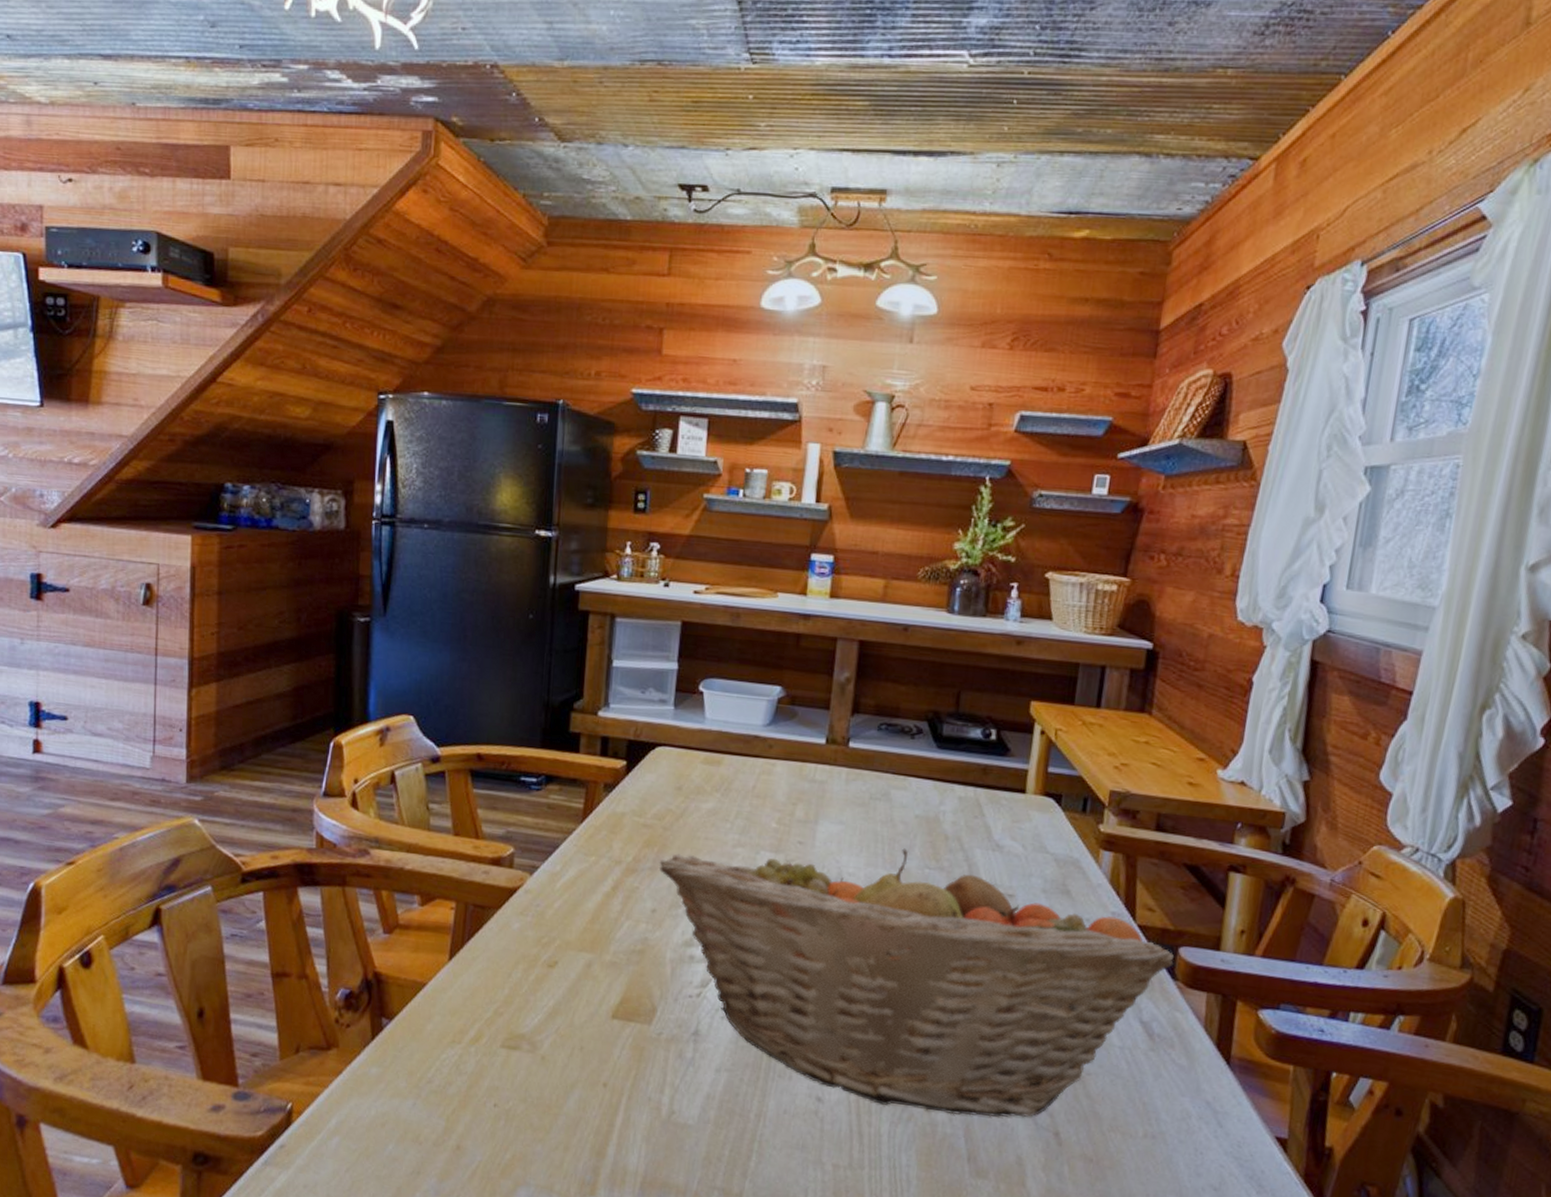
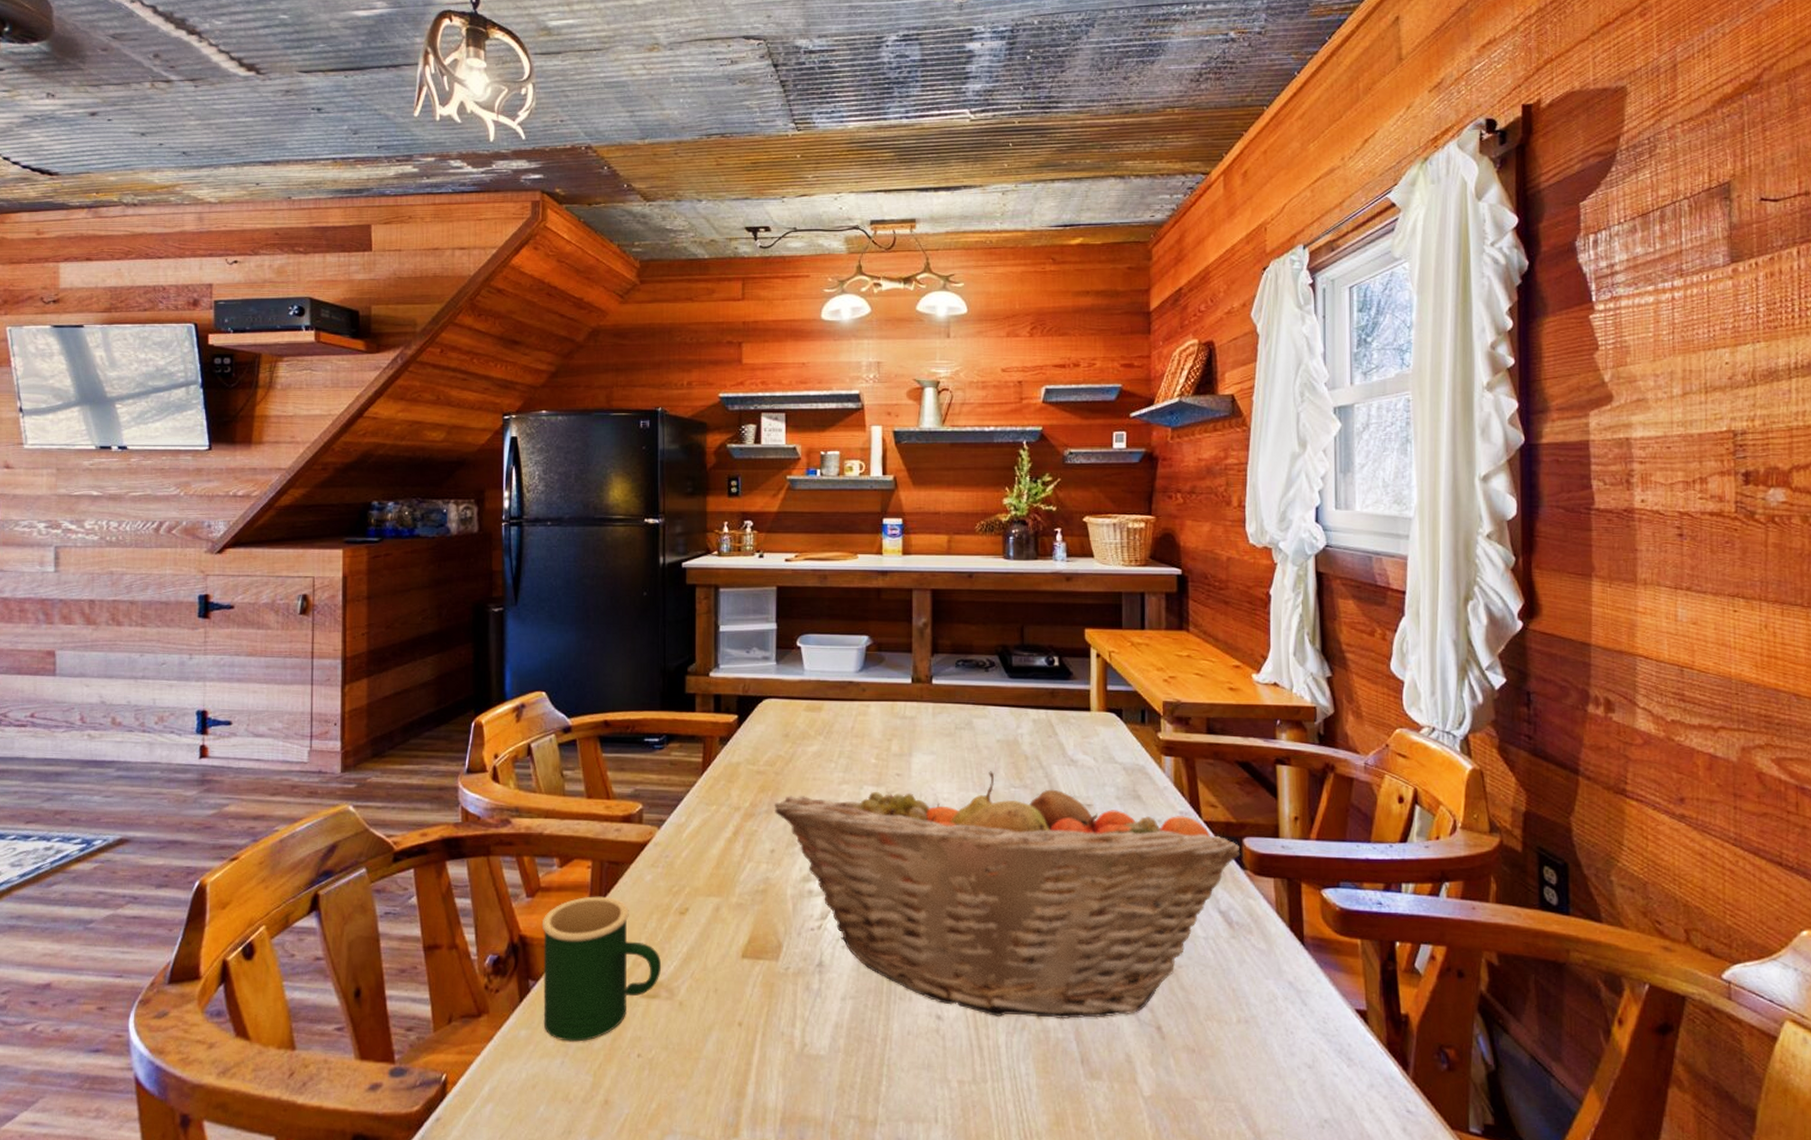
mug: none [396,939,525,1085] -> present [541,896,662,1042]

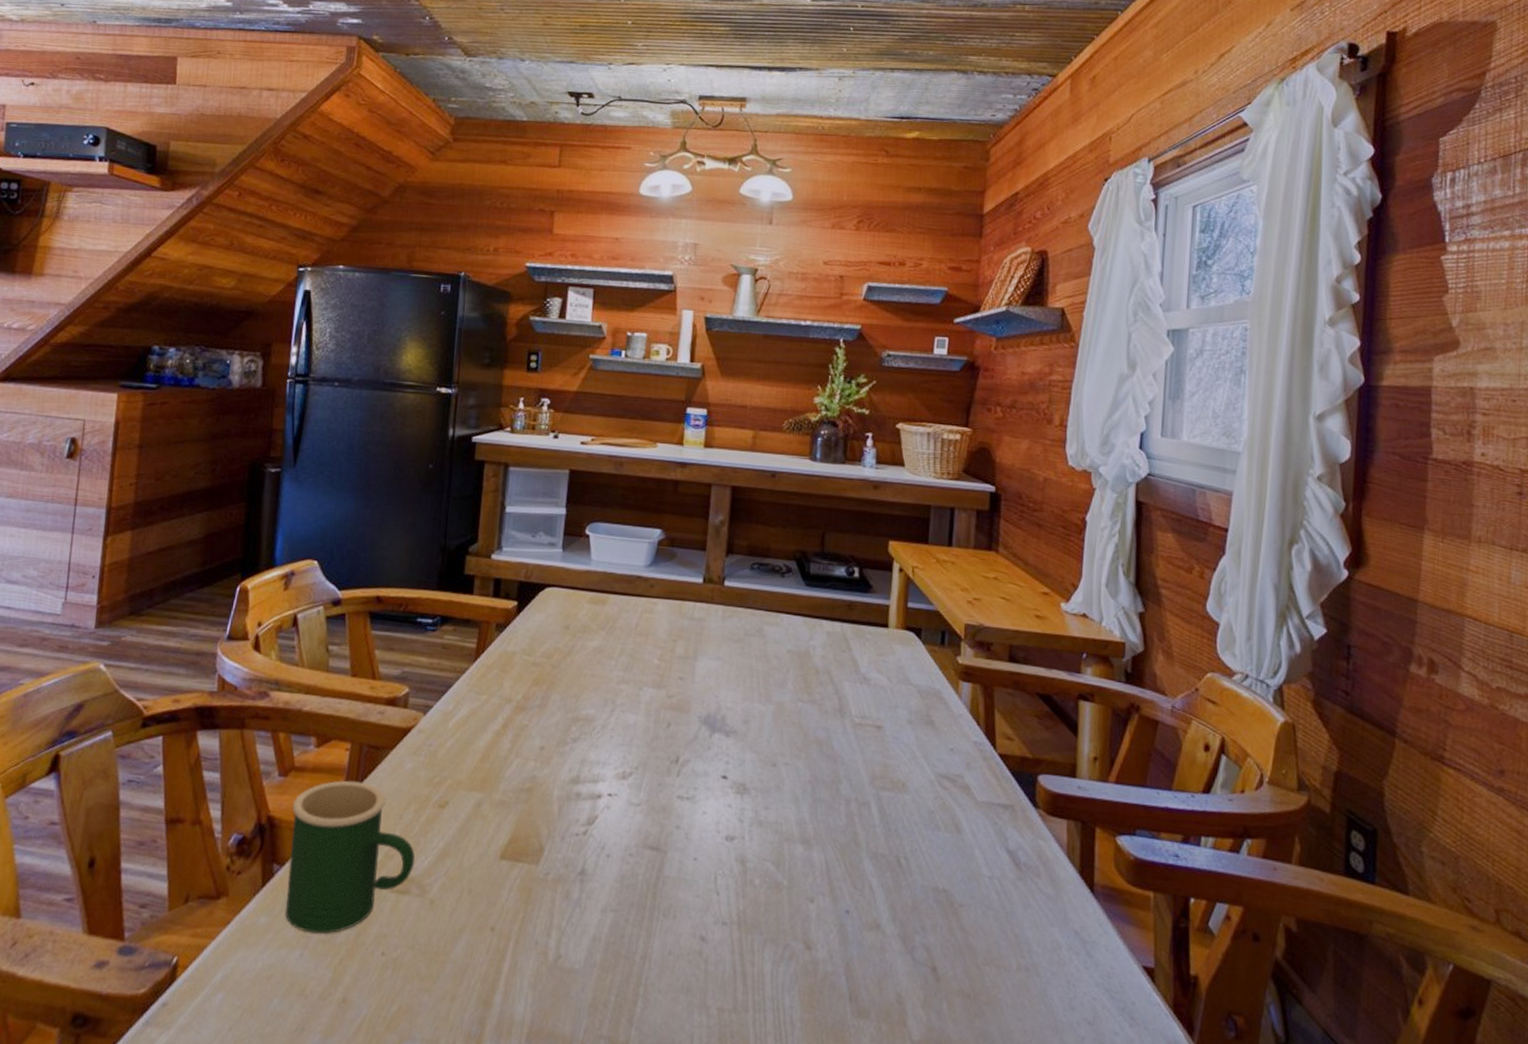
fruit basket: present [774,771,1241,1019] -> none [547,682,1035,953]

